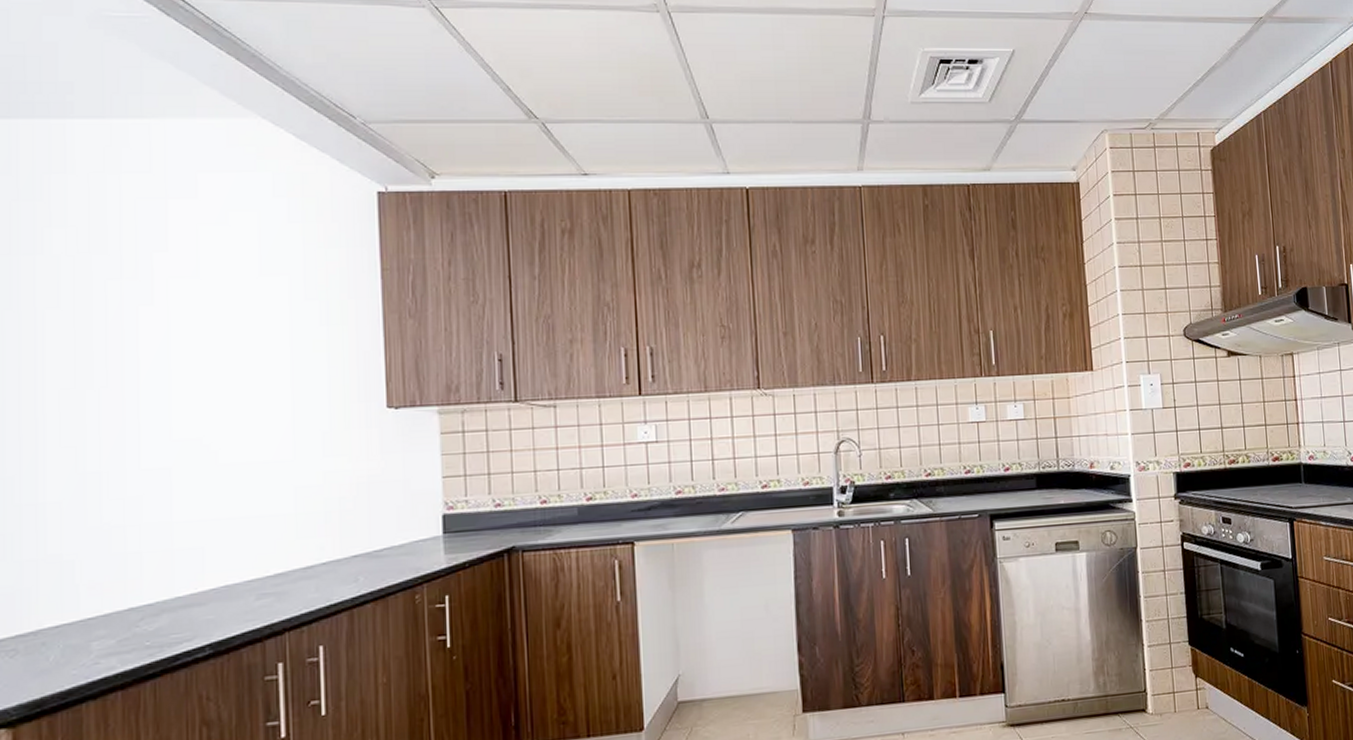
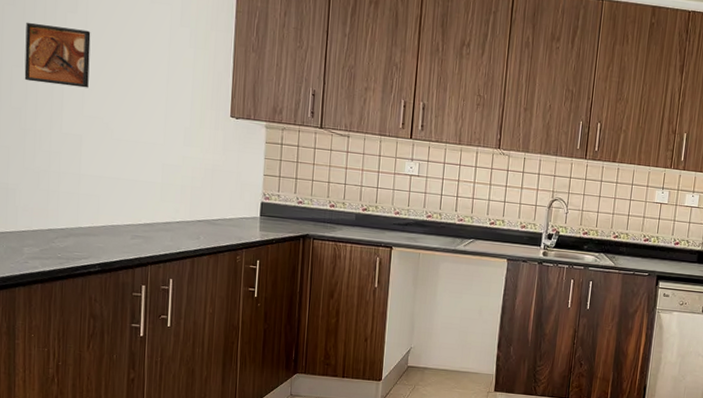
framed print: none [78,325,177,407] -> present [24,22,91,88]

